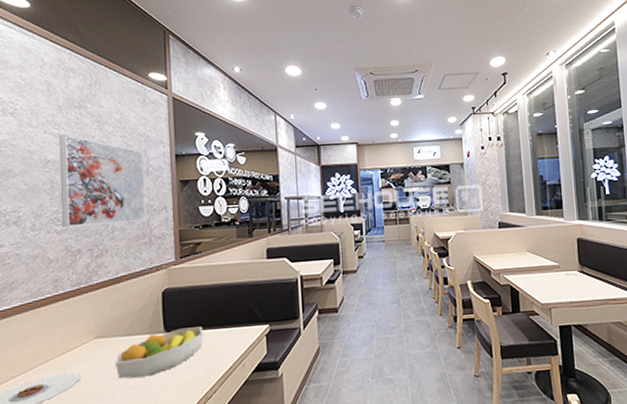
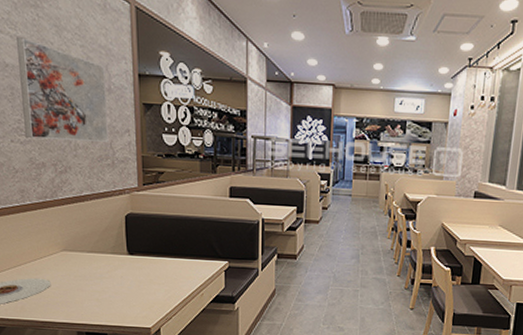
fruit bowl: present [114,326,204,379] -> none [81,253,165,292]

